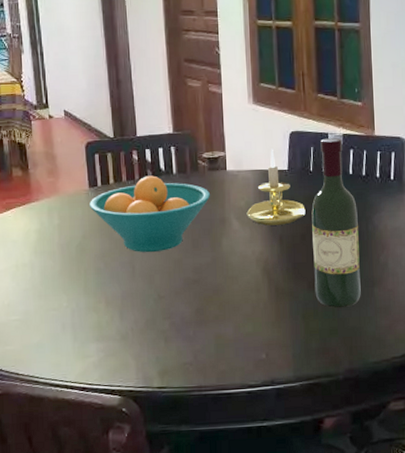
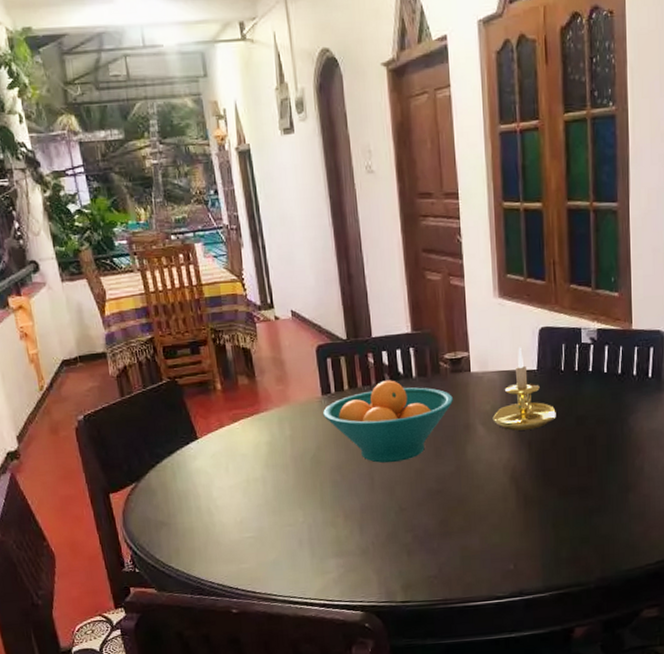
wine bottle: present [311,138,361,308] -> none [562,333,615,516]

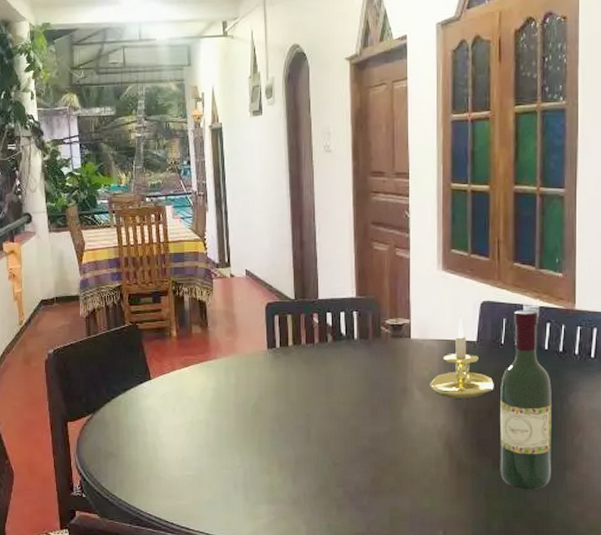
fruit bowl: present [323,380,454,463] -> none [267,340,393,417]
wine bottle: none [562,333,615,516] -> present [500,310,551,490]

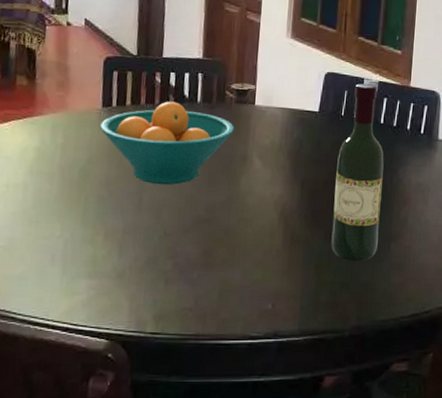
fruit bowl: none [267,340,393,417] -> present [100,101,235,185]
candle holder: present [430,318,494,399] -> none [270,88,332,169]

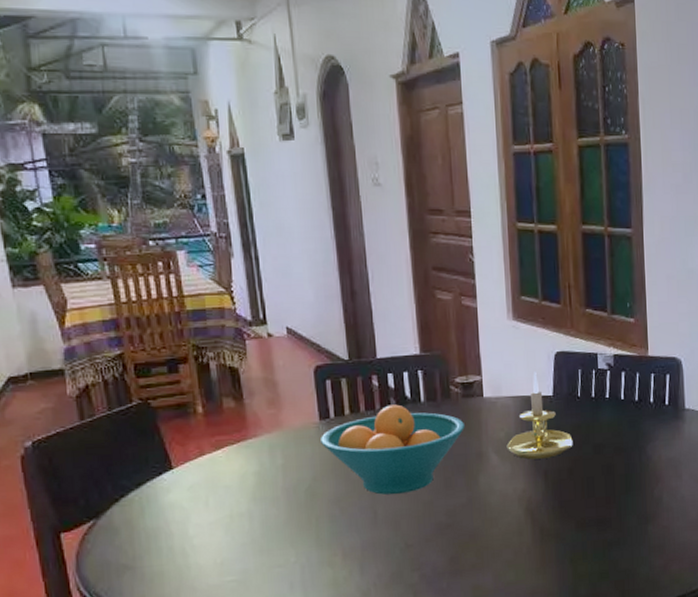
candle holder: none [270,88,332,169] -> present [506,372,573,460]
wine bottle: present [331,83,384,262] -> none [579,358,634,549]

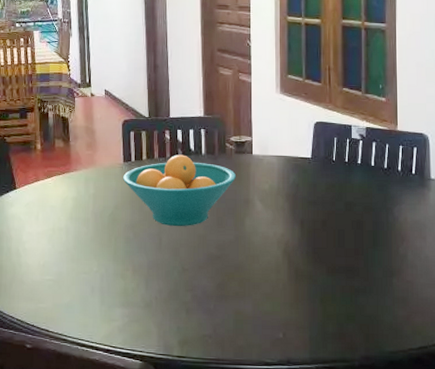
candle holder: present [506,372,573,460] -> none [270,137,327,210]

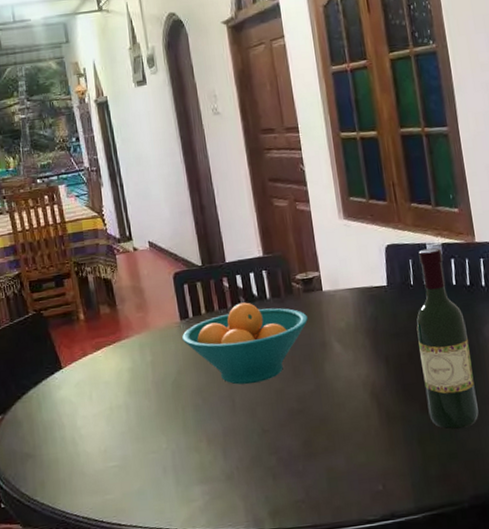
wine bottle: none [333,130,379,295] -> present [416,247,479,430]

